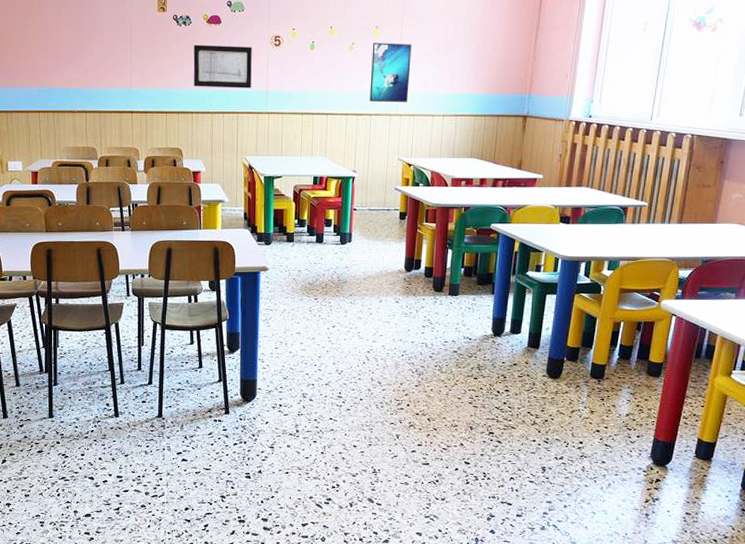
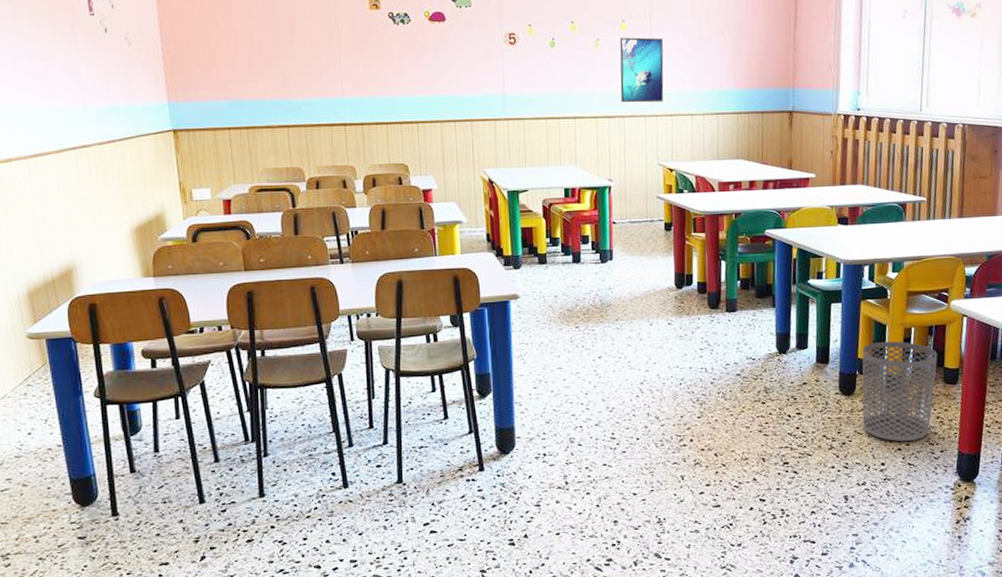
wall art: present [193,44,252,88] -> none [415,45,485,93]
waste bin: none [565,332,644,425] -> present [862,341,938,442]

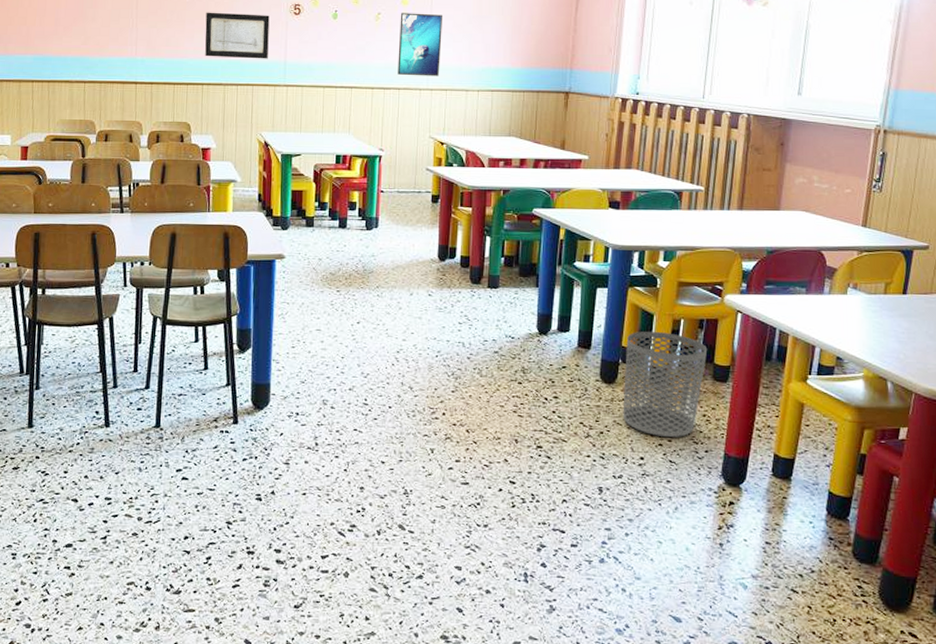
wall art: none [415,45,485,93] -> present [205,12,270,59]

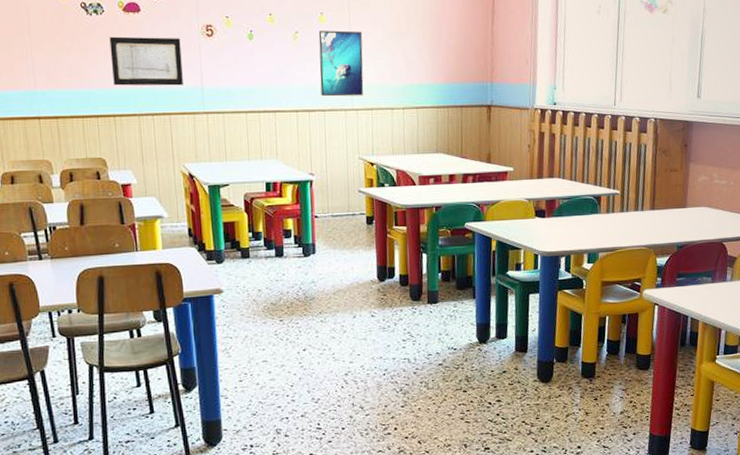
waste bin: present [623,331,708,438] -> none [559,329,631,426]

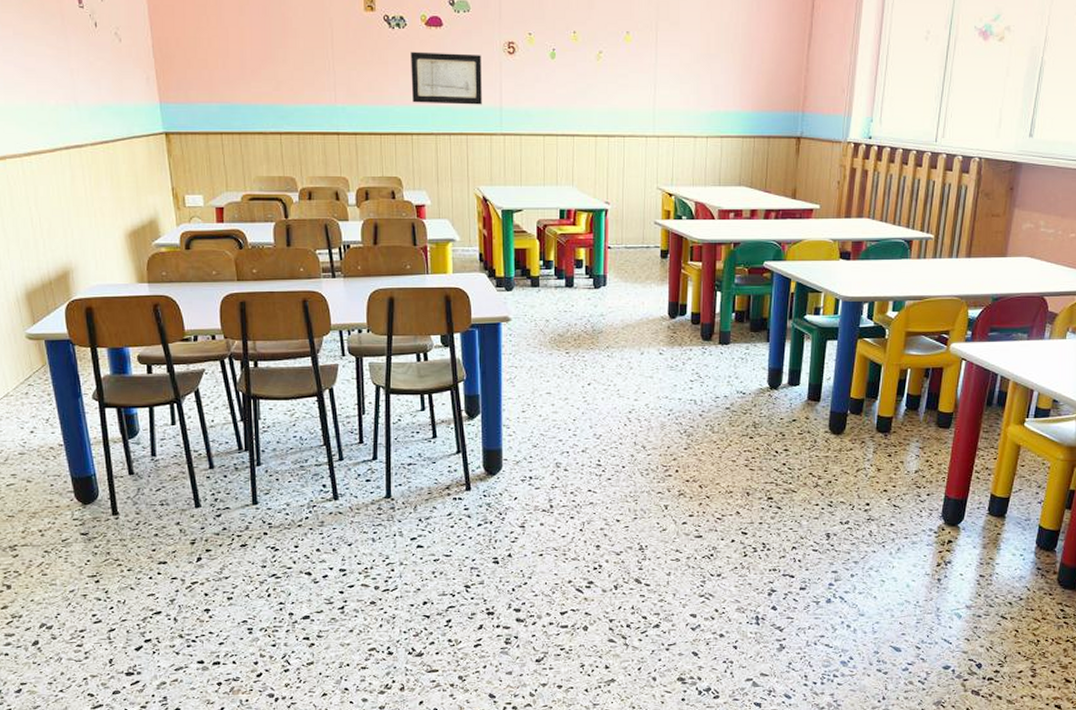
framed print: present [318,30,364,97] -> none [622,51,669,122]

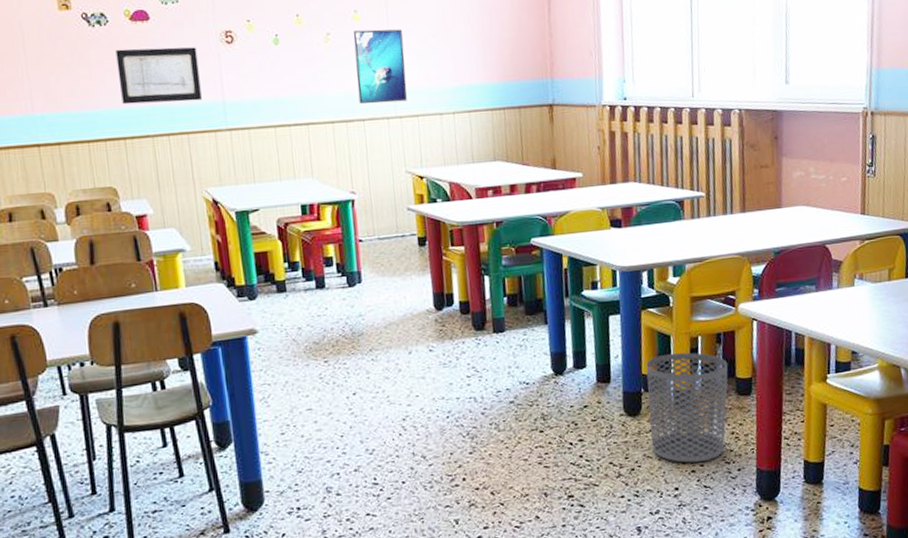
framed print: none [622,51,669,122] -> present [353,29,407,104]
waste bin: none [850,381,932,484] -> present [646,352,728,463]

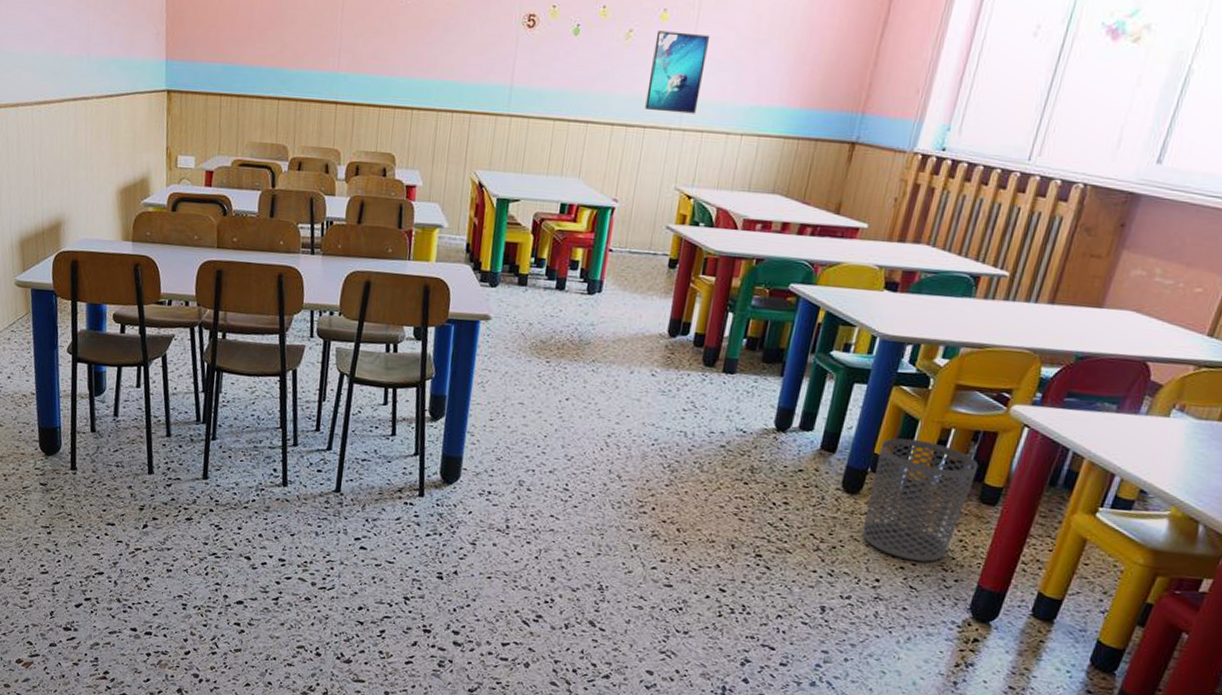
wall art: present [115,47,202,105] -> none [418,19,498,82]

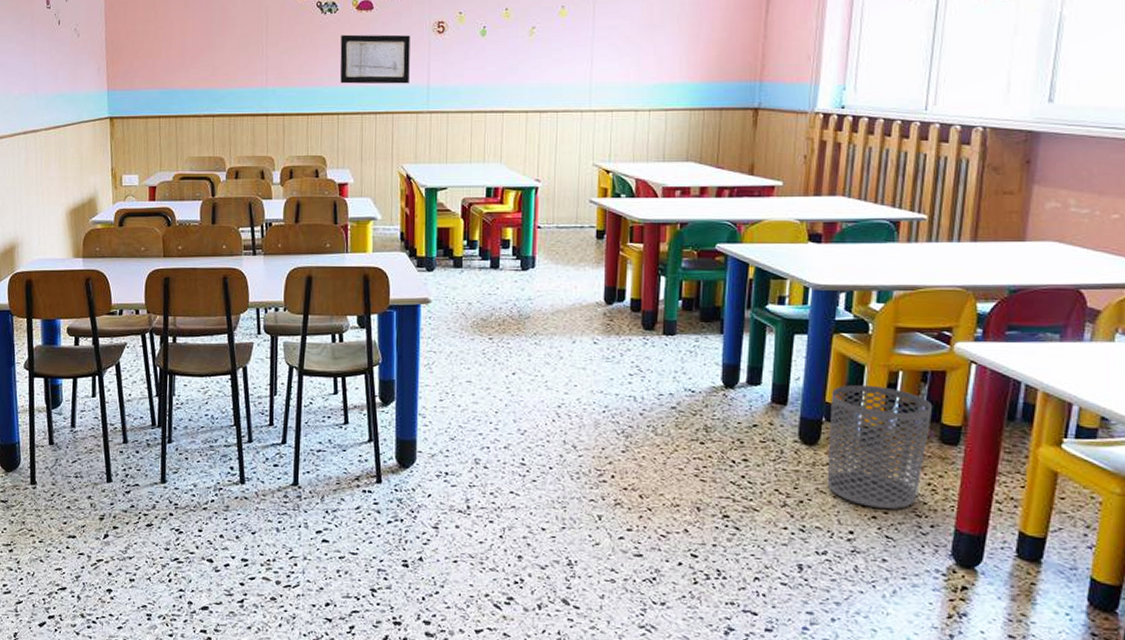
wall art: none [418,19,498,82] -> present [340,34,410,84]
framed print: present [645,31,710,114] -> none [555,25,608,97]

